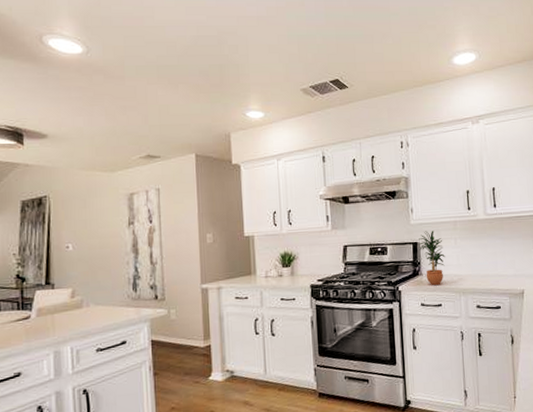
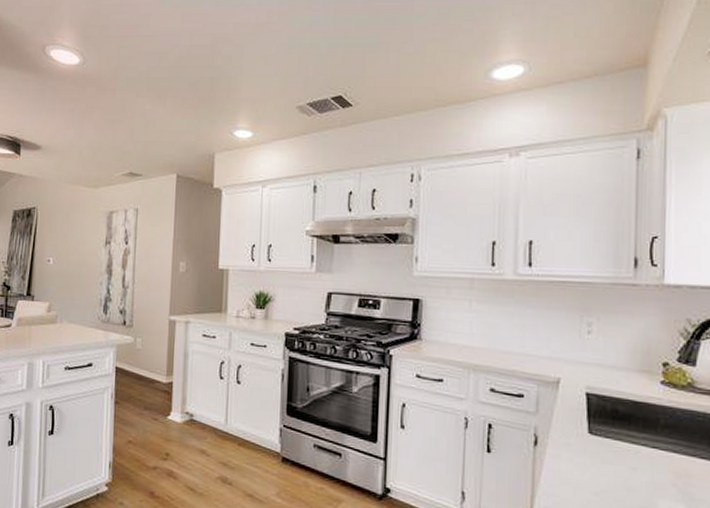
potted plant: present [419,230,445,286] -> none [421,286,454,356]

